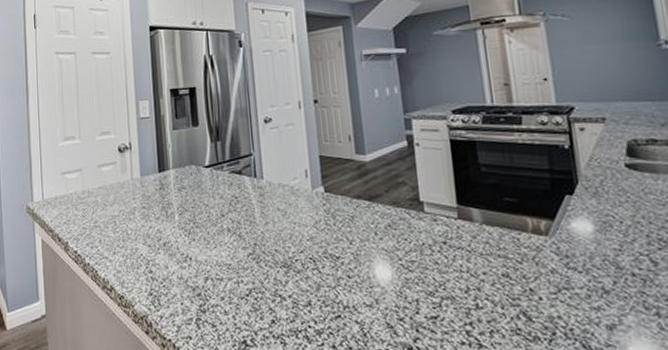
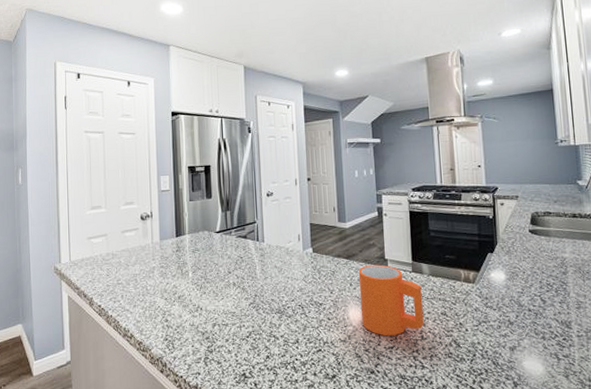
mug: none [384,208,479,303] -> present [358,264,424,336]

